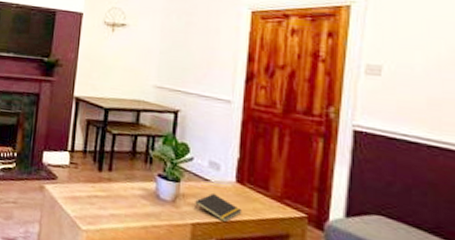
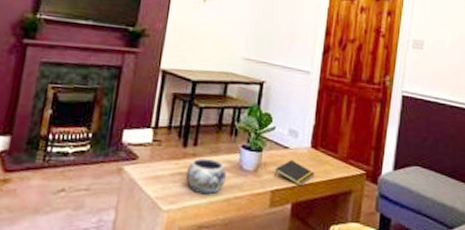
decorative bowl: none [102,183,142,221] -> present [185,157,226,195]

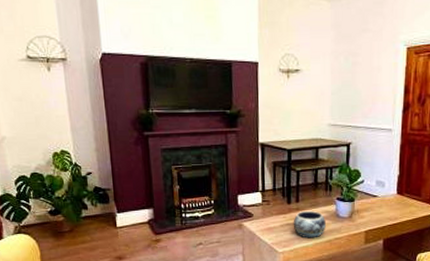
notepad: present [274,160,315,186] -> none [367,206,402,226]

